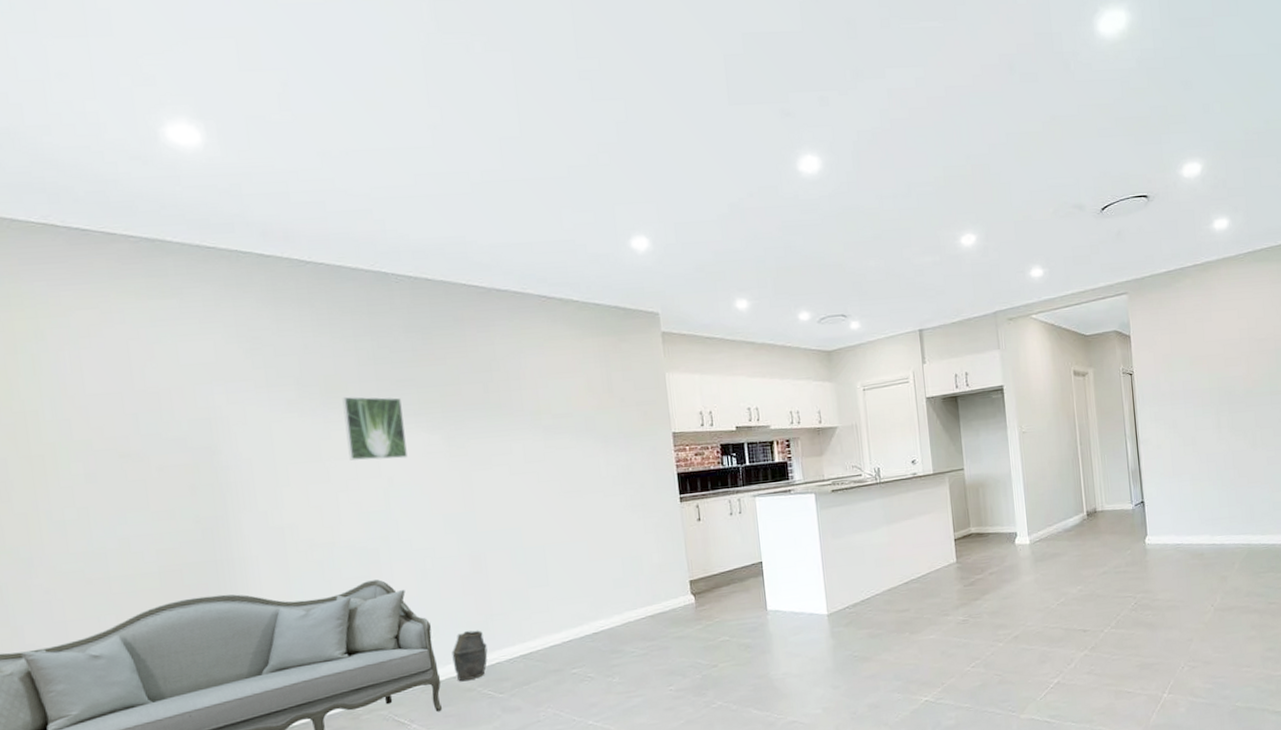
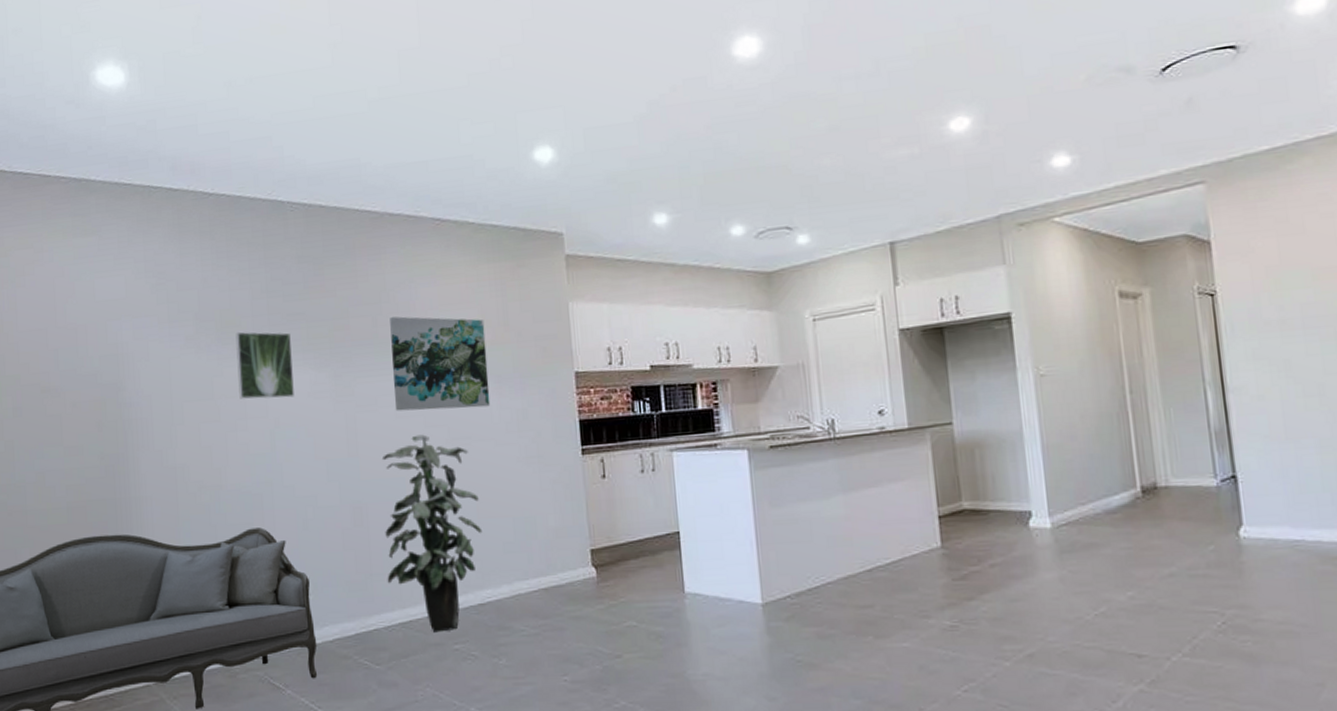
vase: present [452,630,488,681] -> none [329,590,366,647]
indoor plant: none [497,489,595,661] -> present [381,434,483,633]
wall art: none [501,383,598,469] -> present [390,316,491,411]

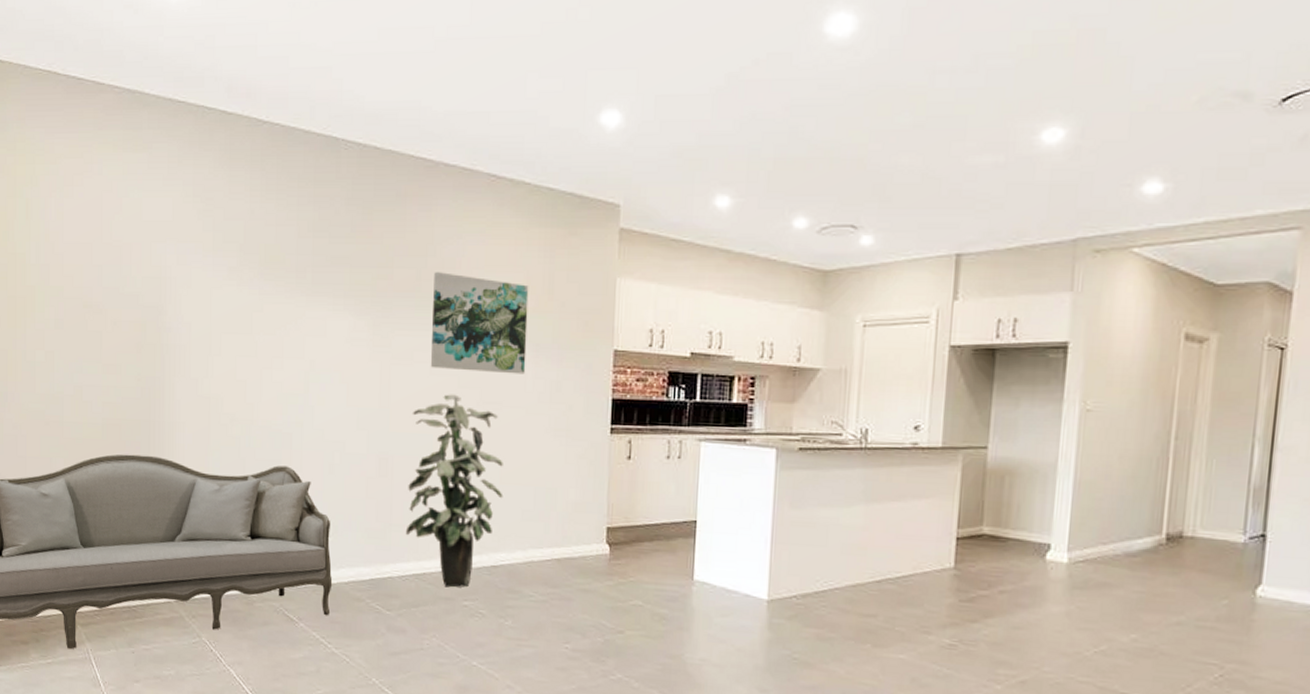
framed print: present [235,331,294,399] -> none [277,268,333,342]

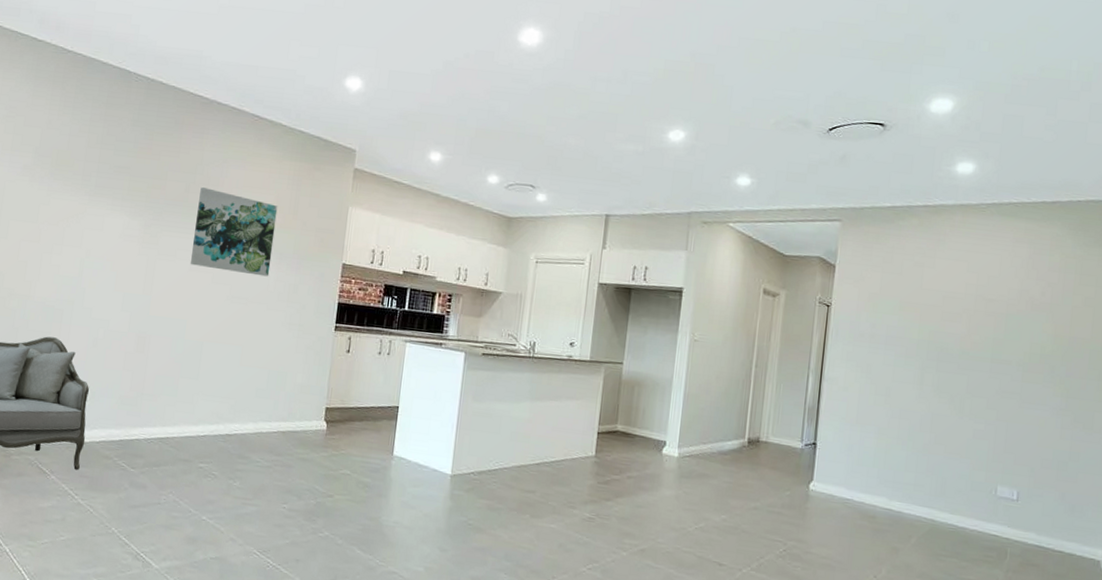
indoor plant: present [405,394,503,588] -> none [154,287,244,452]

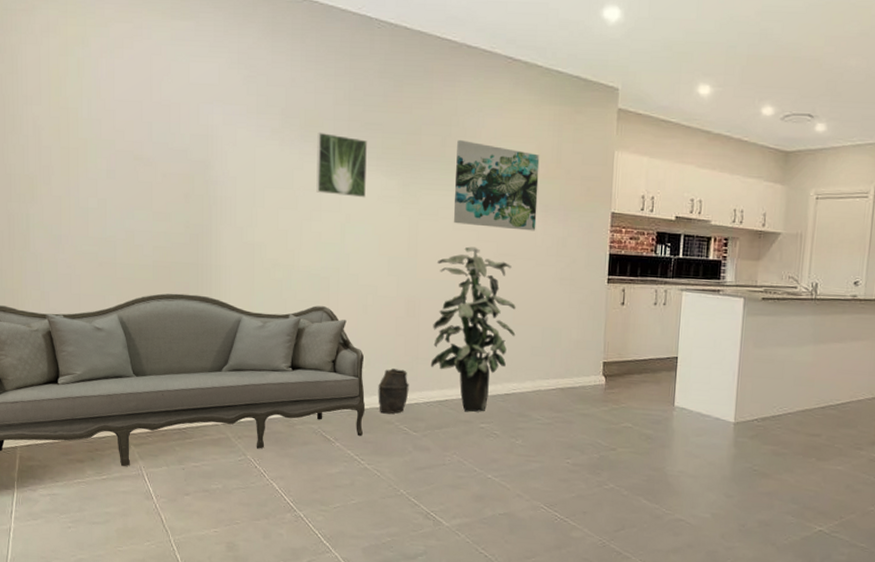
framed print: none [60,171,114,236] -> present [316,132,367,198]
vase: none [98,403,132,449] -> present [378,368,409,414]
indoor plant: none [154,287,244,452] -> present [430,246,516,413]

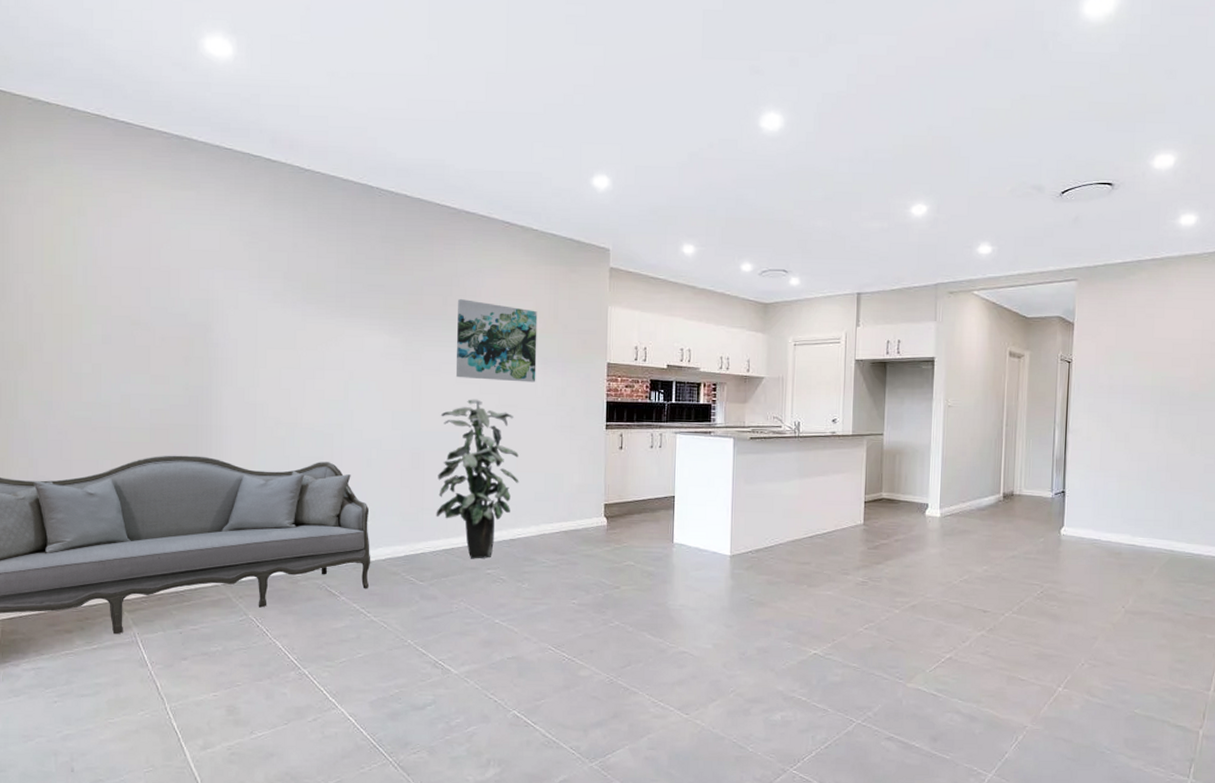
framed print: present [316,132,367,198] -> none [319,294,370,356]
vase: present [378,368,409,414] -> none [383,520,415,565]

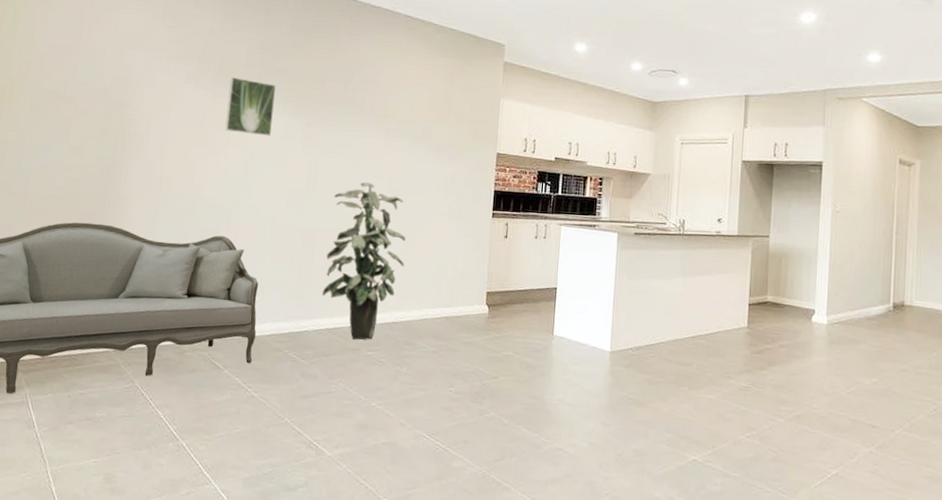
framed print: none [319,294,370,356] -> present [225,76,276,136]
wall art: present [455,299,538,383] -> none [350,86,433,169]

